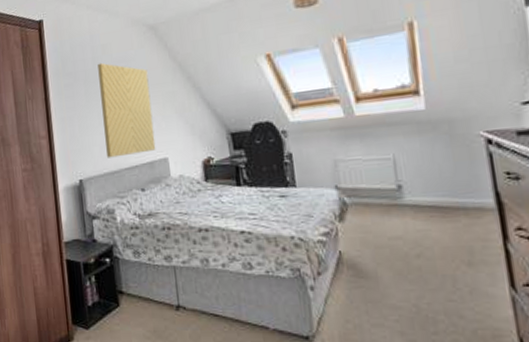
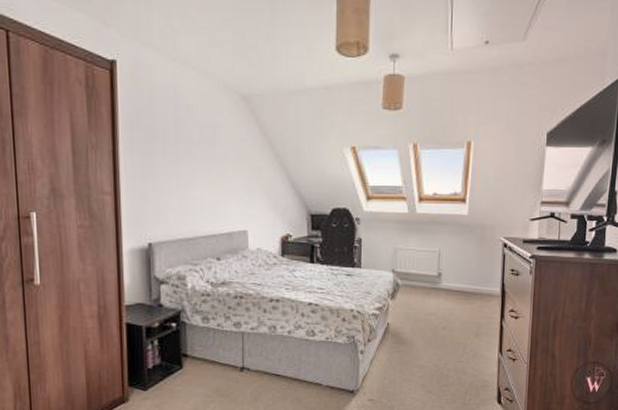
wall panel: present [98,62,156,158] -> none [180,123,236,224]

